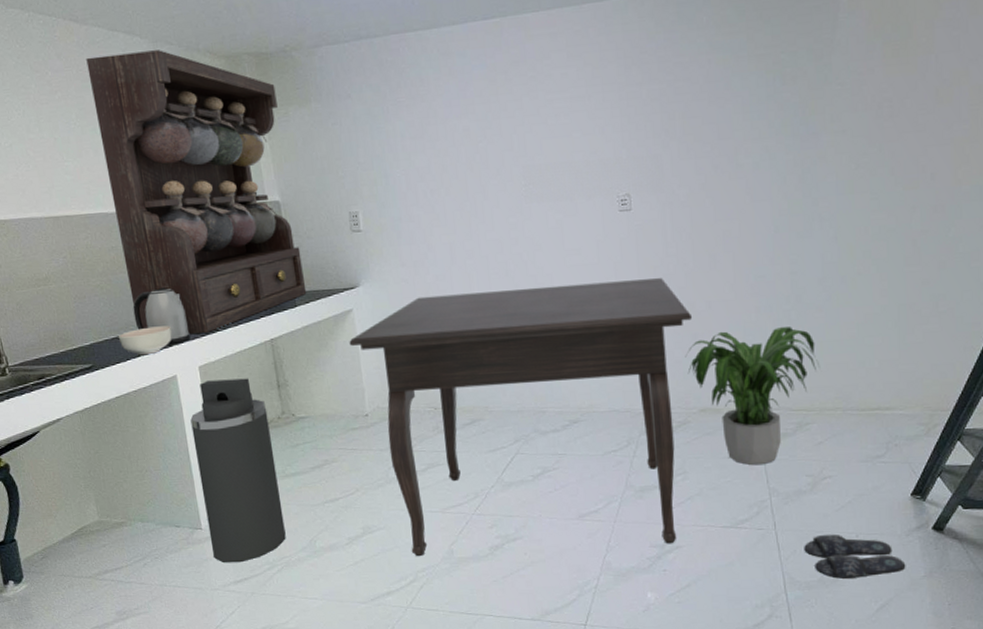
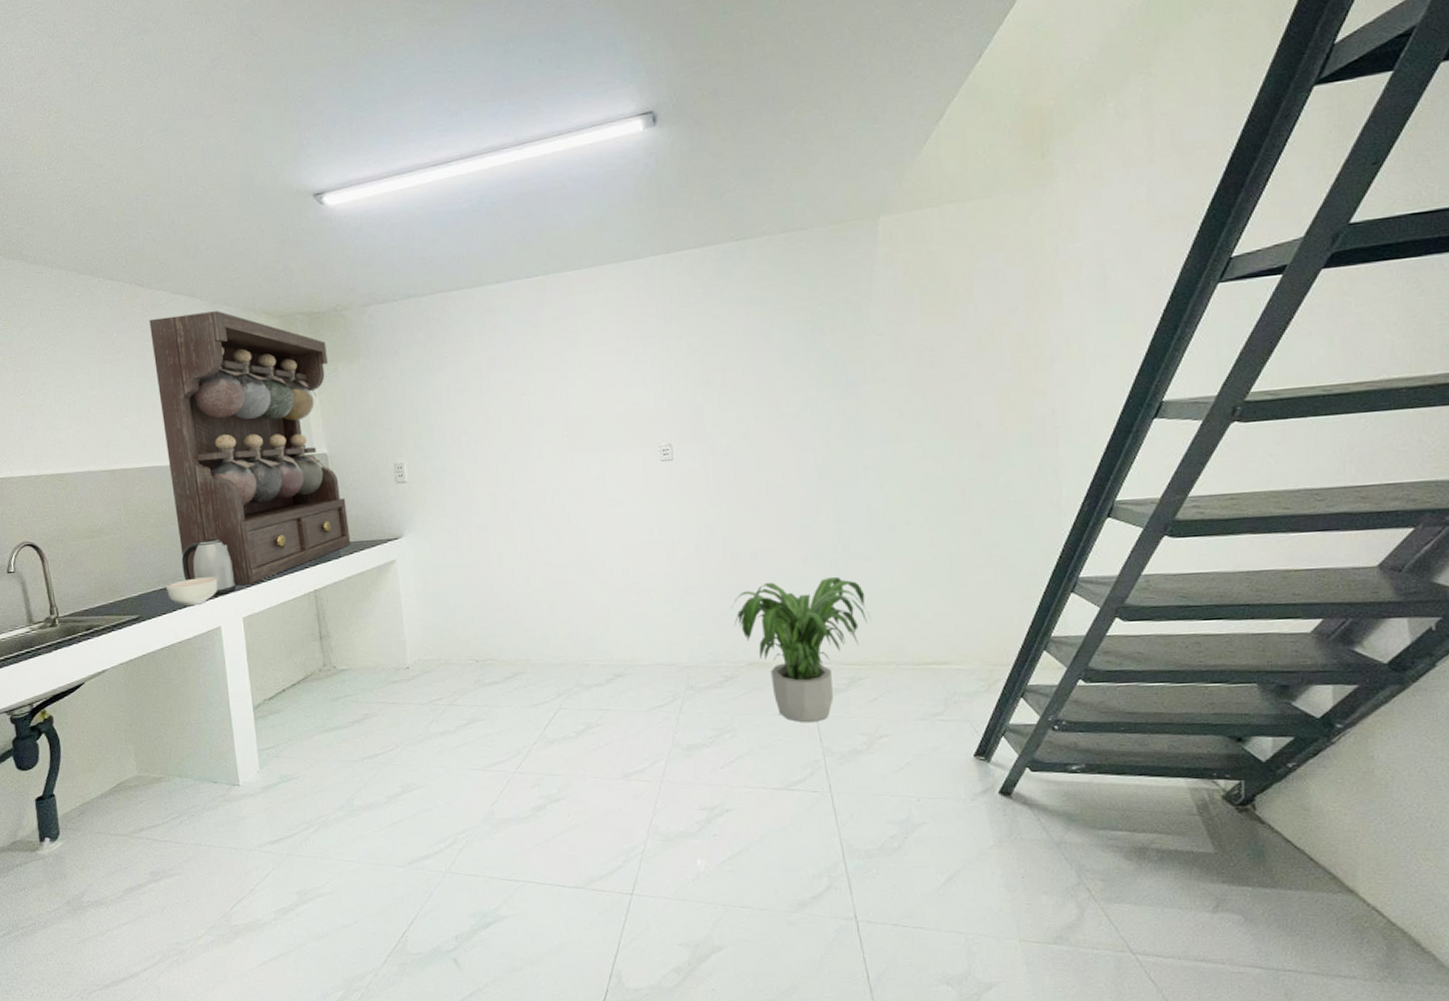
trash can: present [190,378,286,563] -> none [232,629,324,822]
dining table: present [349,278,693,556] -> none [392,528,738,816]
slippers: present [804,534,906,579] -> none [862,797,973,847]

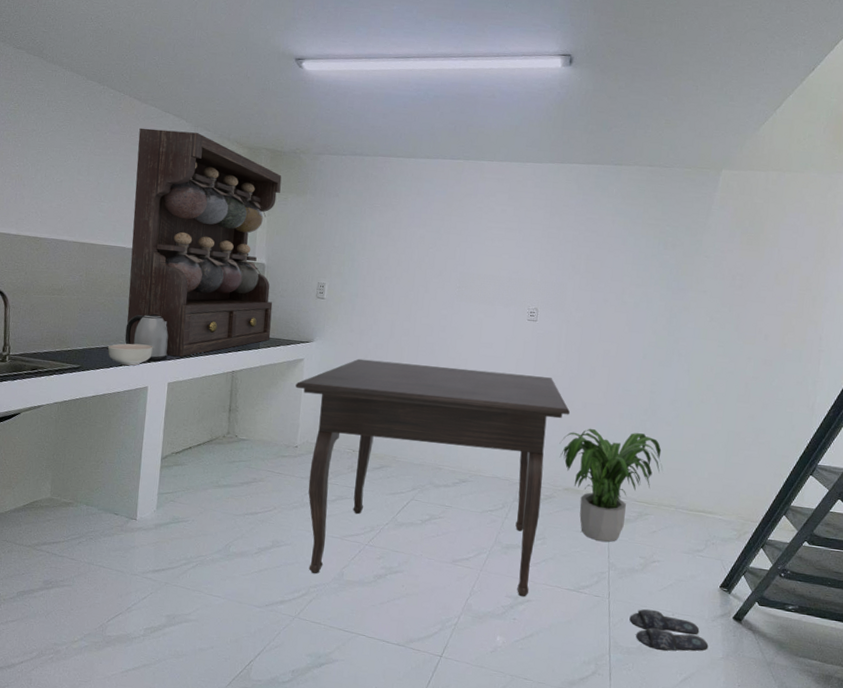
dining table: none [392,528,738,816] -> present [295,358,571,597]
slippers: none [862,797,973,847] -> present [629,608,709,651]

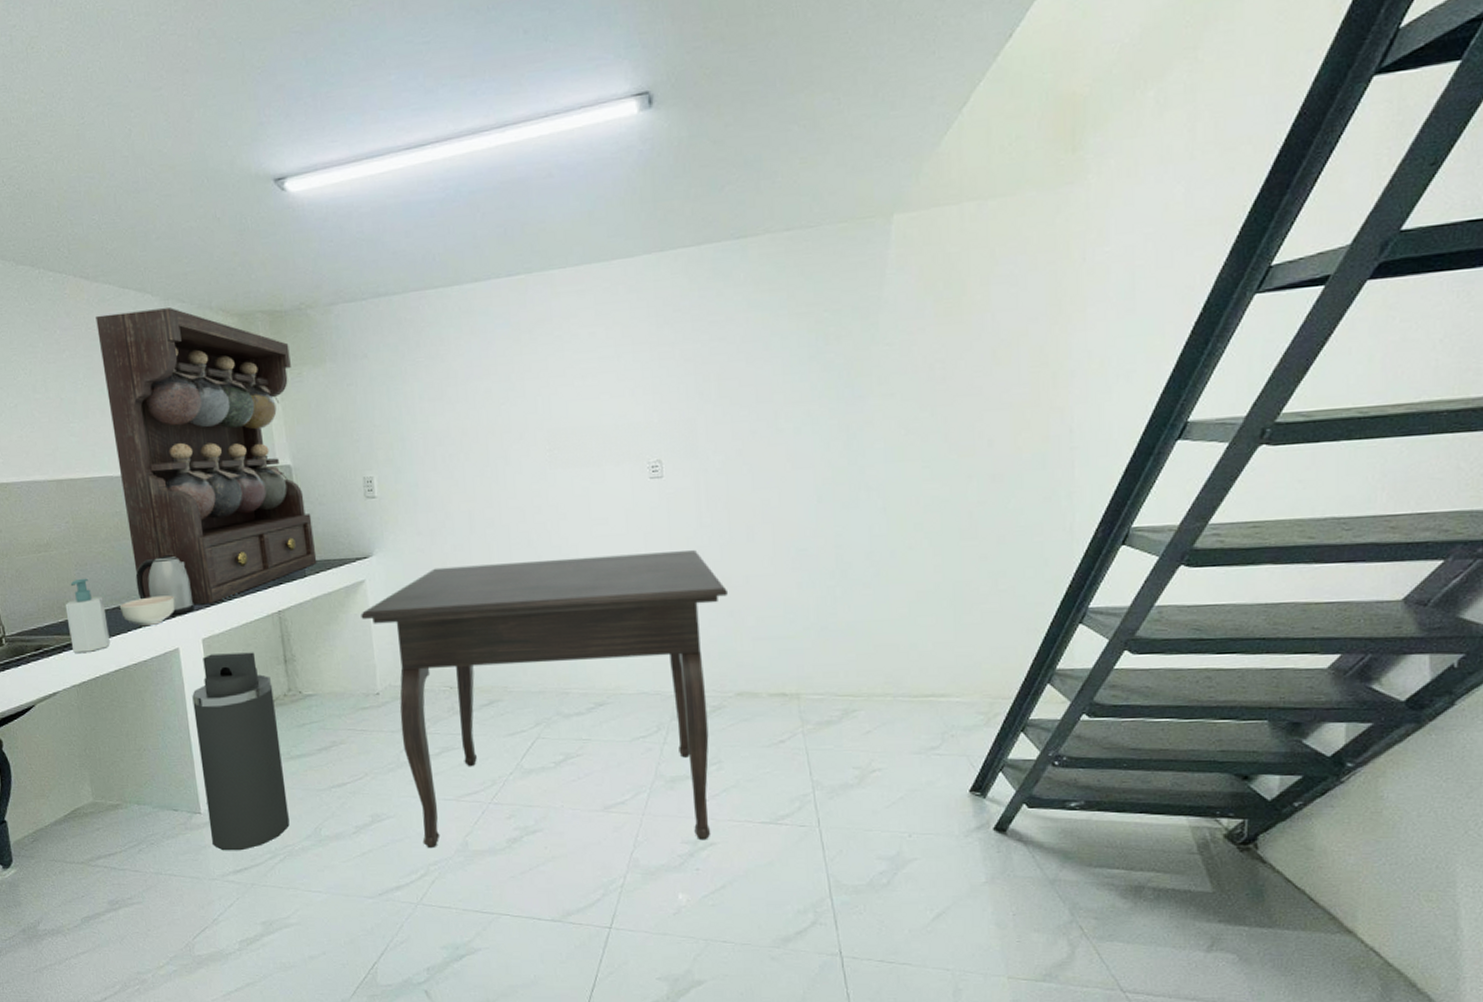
soap bottle: none [61,320,96,379] -> present [65,578,110,653]
trash can: none [140,395,216,555] -> present [192,652,290,851]
potted plant: present [559,428,663,543] -> none [720,604,868,756]
slippers: present [629,608,709,651] -> none [851,833,965,883]

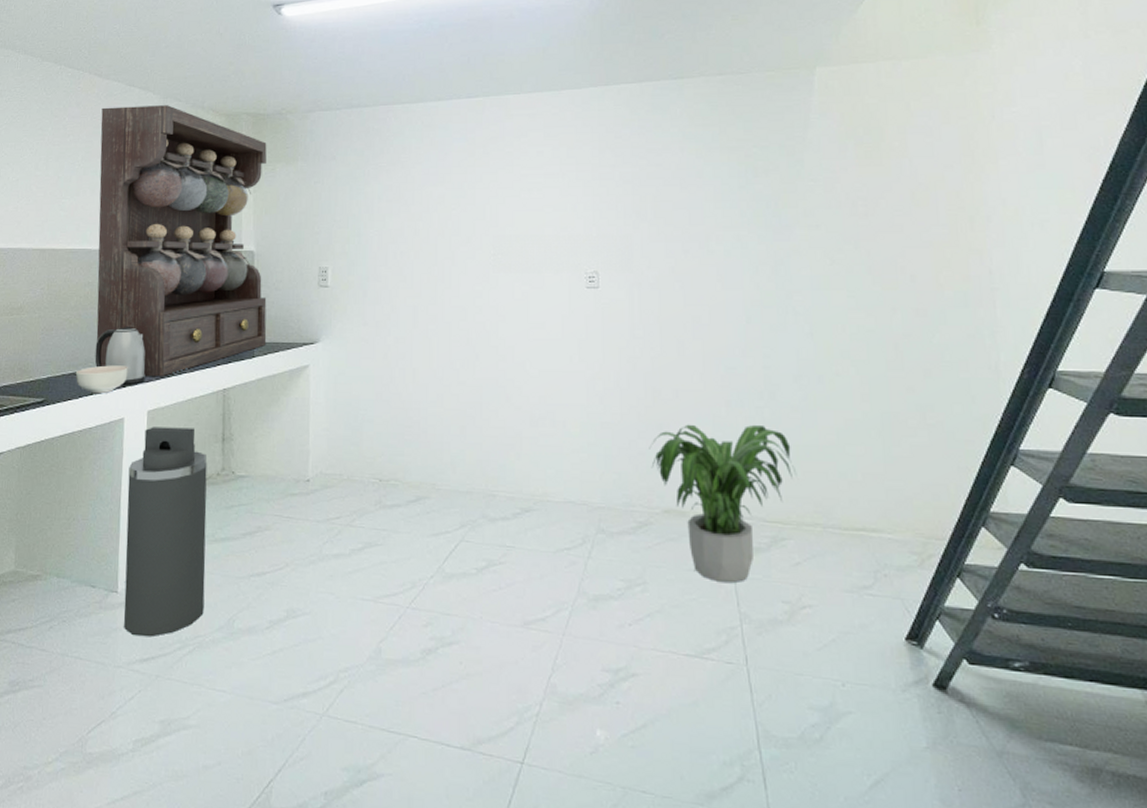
soap bottle: present [65,578,110,653] -> none [23,342,62,415]
dining table: present [361,550,729,847] -> none [301,358,659,670]
potted plant: none [720,604,868,756] -> present [649,424,797,584]

